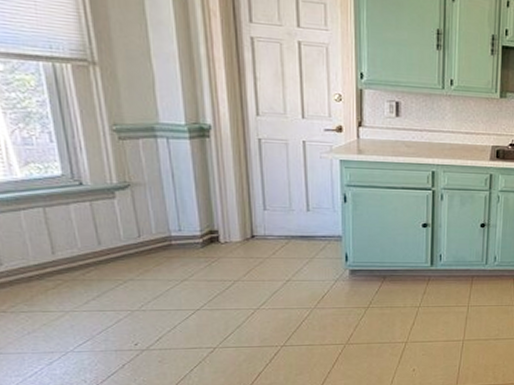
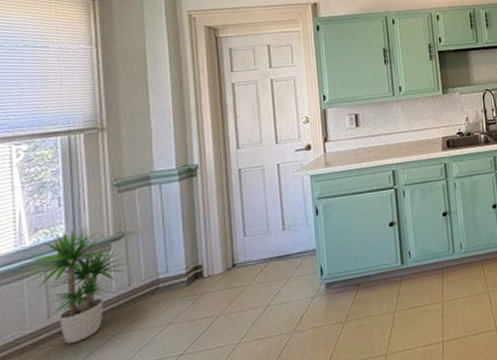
potted plant: none [18,169,137,281] -> present [21,227,129,344]

